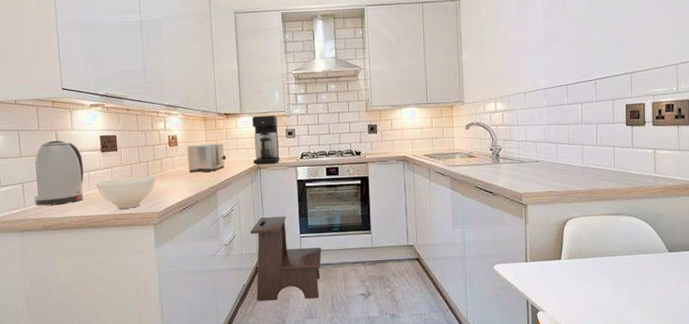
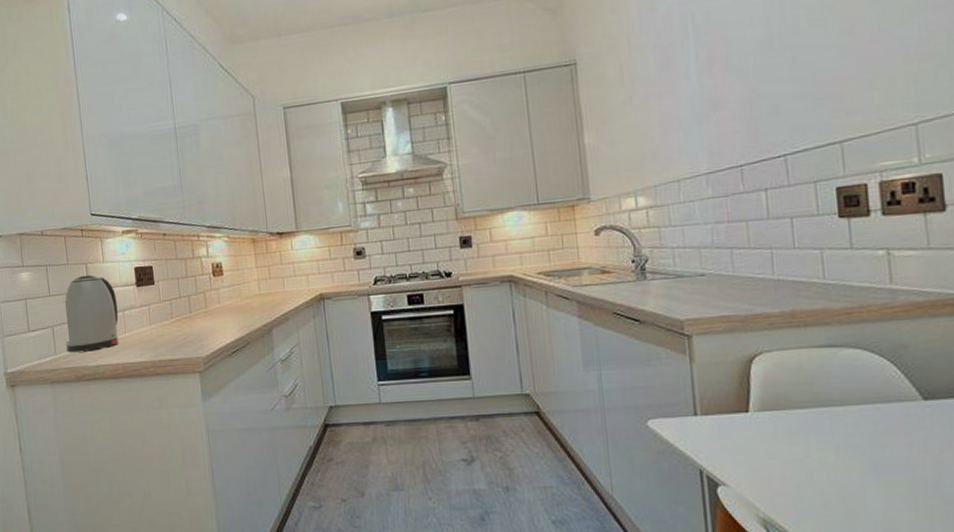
bowl: present [95,176,156,209] -> none [131,313,200,354]
toaster: present [187,143,227,173] -> none [234,269,282,308]
step stool: present [250,216,322,301] -> none [314,359,407,468]
coffee maker: present [252,115,280,165] -> none [311,231,348,295]

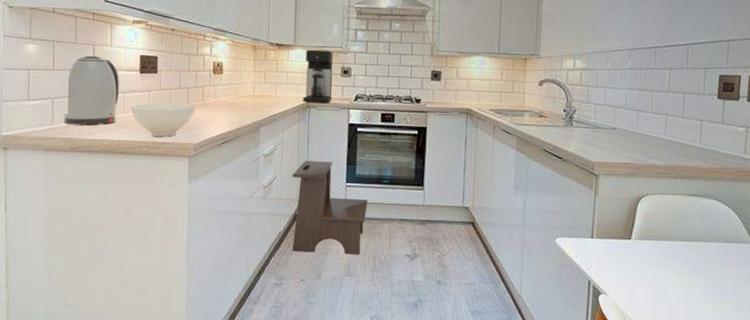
bowl: none [131,313,200,354] -> present [130,103,196,137]
coffee maker: none [311,231,348,295] -> present [303,49,333,104]
step stool: none [314,359,407,468] -> present [292,161,368,255]

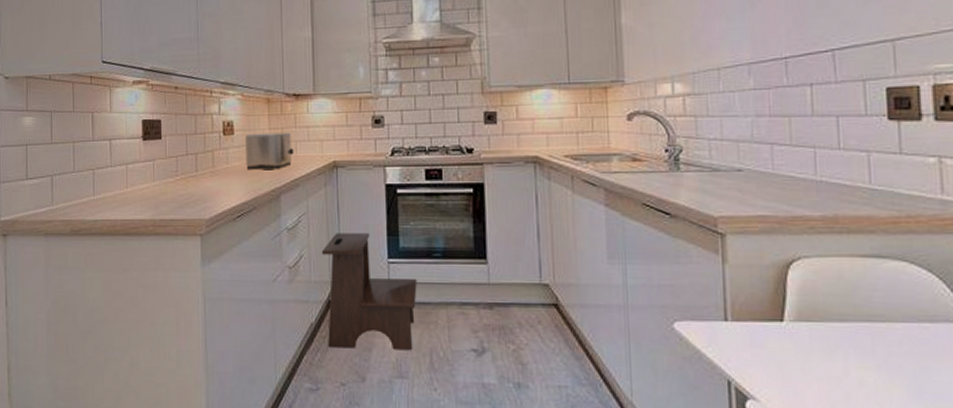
kettle: present [63,56,119,126] -> none [63,125,121,205]
bowl: present [130,103,196,137] -> none [134,173,206,213]
toaster: none [232,74,274,107] -> present [245,132,294,171]
coffee maker: present [303,49,333,104] -> none [328,96,364,162]

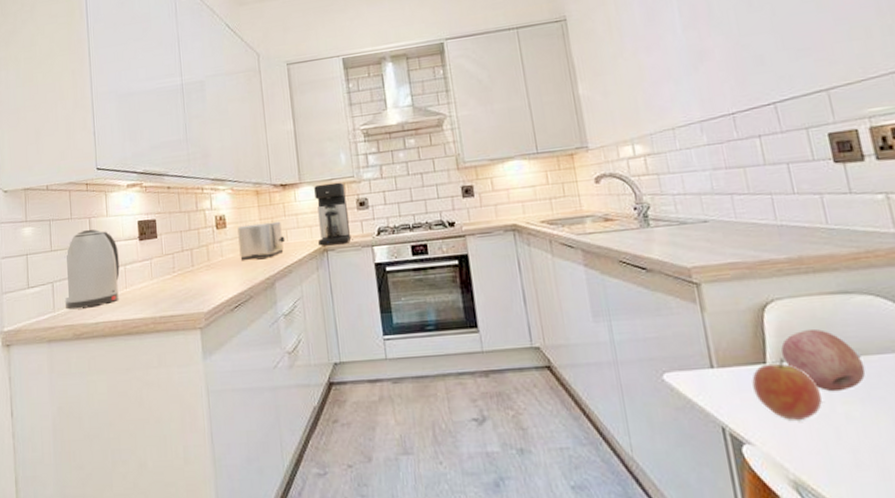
kettle: none [63,125,121,205] -> present [64,229,120,310]
step stool: present [321,233,417,350] -> none [318,312,415,430]
coffee maker: none [328,96,364,162] -> present [314,182,352,246]
fruit: none [766,317,837,381] -> present [751,357,823,420]
fruit: none [800,292,887,356] -> present [780,329,866,392]

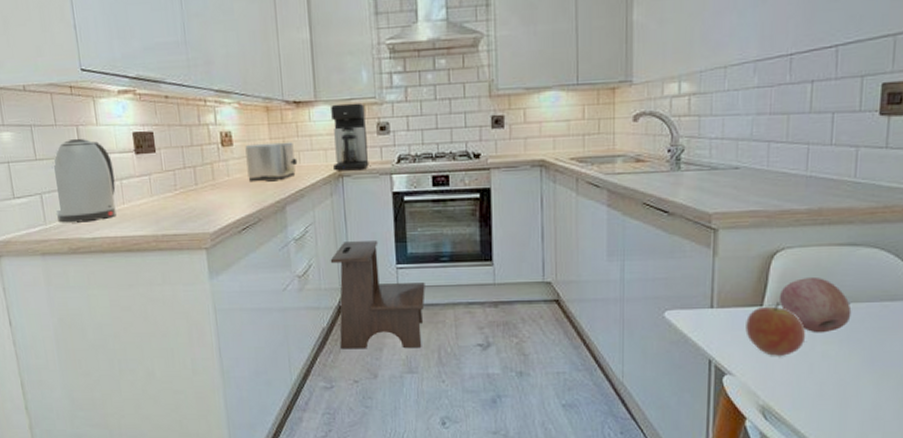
step stool: none [318,312,415,430] -> present [330,241,426,350]

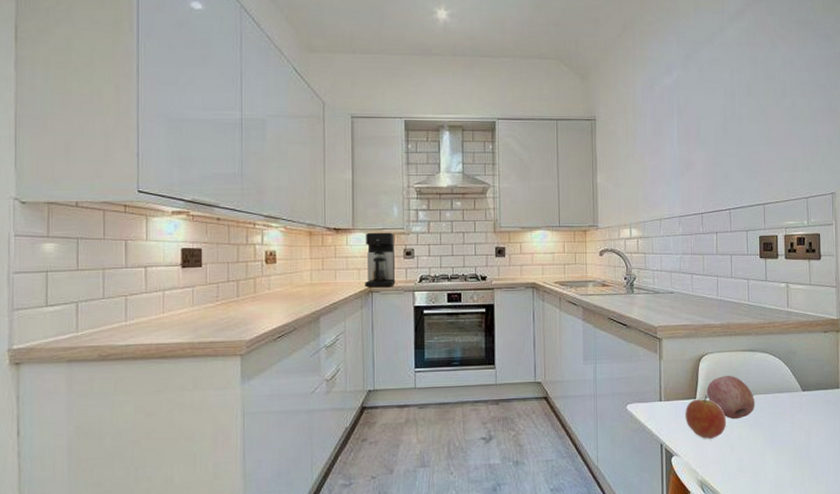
kettle: present [51,139,116,223] -> none [90,253,157,331]
toaster: present [245,142,298,183] -> none [287,262,334,296]
step stool: present [330,241,426,350] -> none [356,348,439,447]

